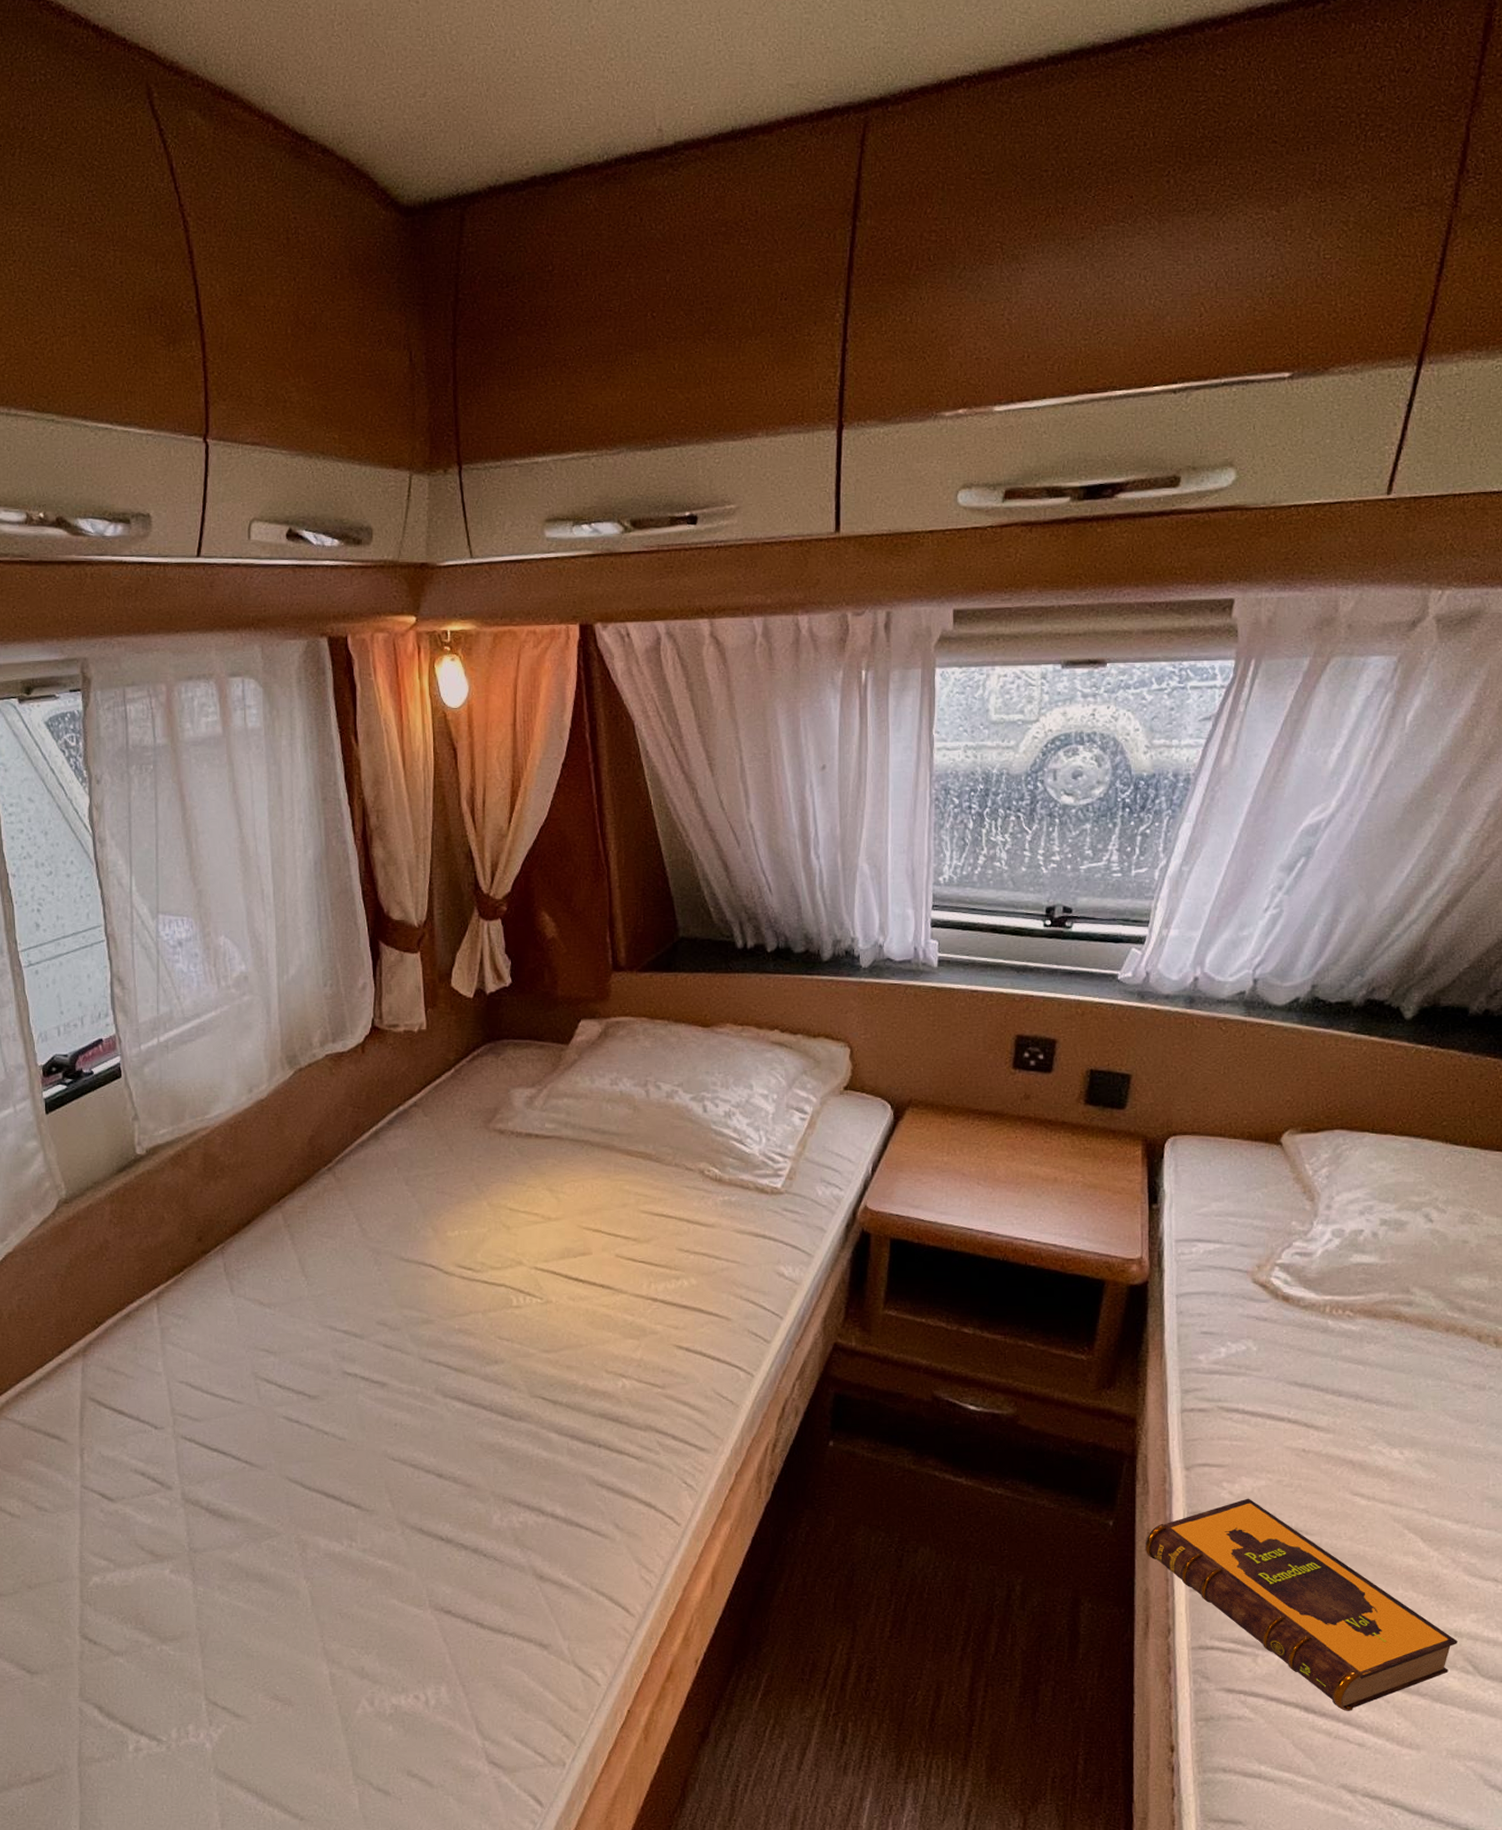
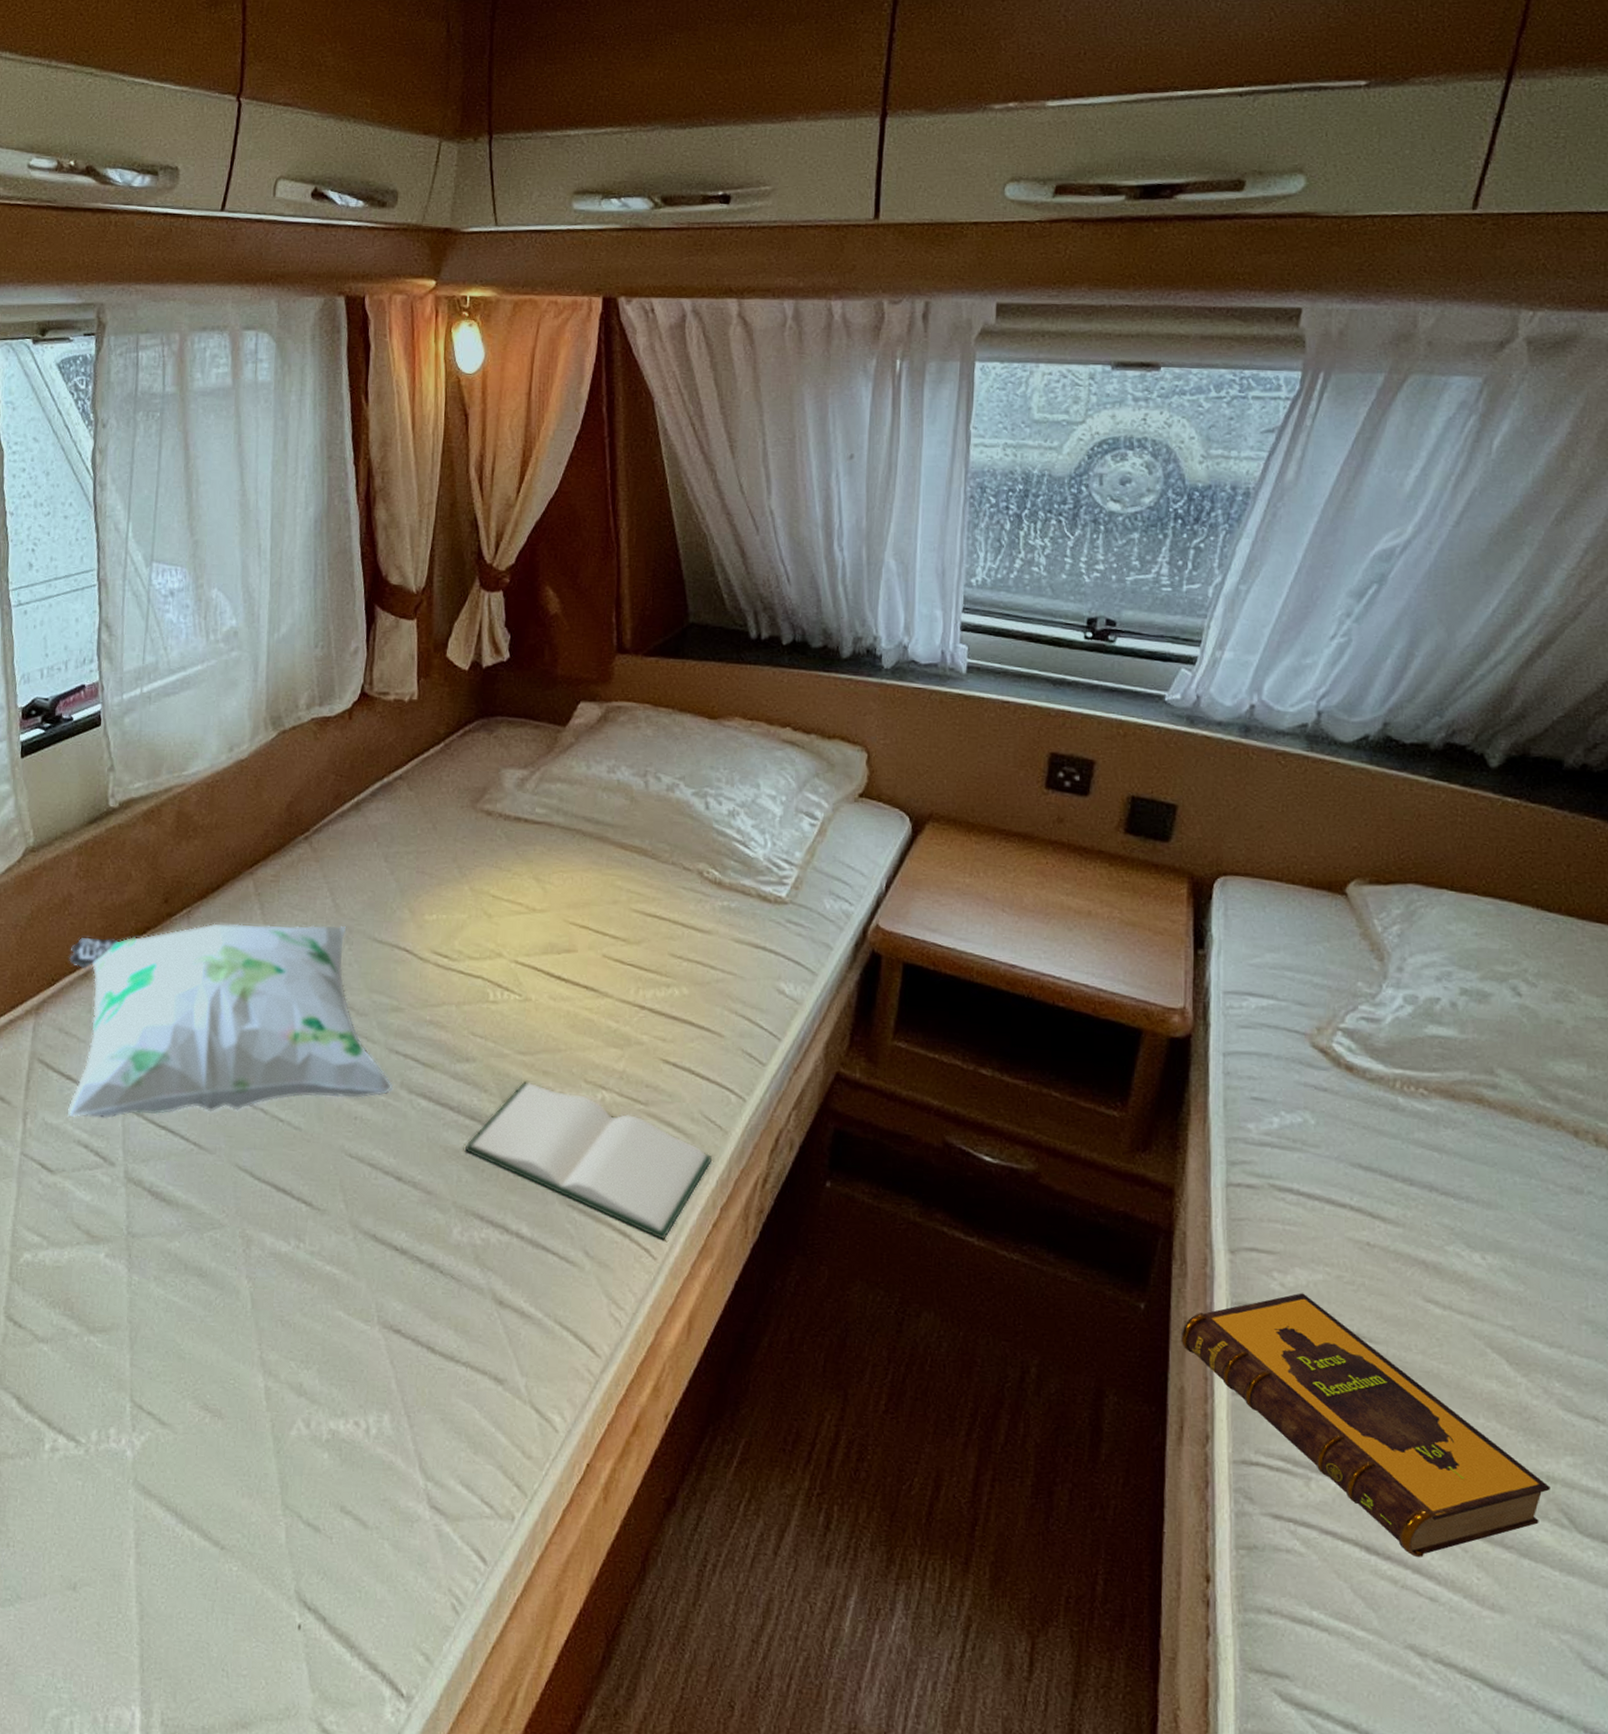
decorative pillow: none [111,1248,429,1449] -> present [68,923,394,1119]
hardback book: none [498,1377,725,1508] -> present [464,1081,712,1241]

